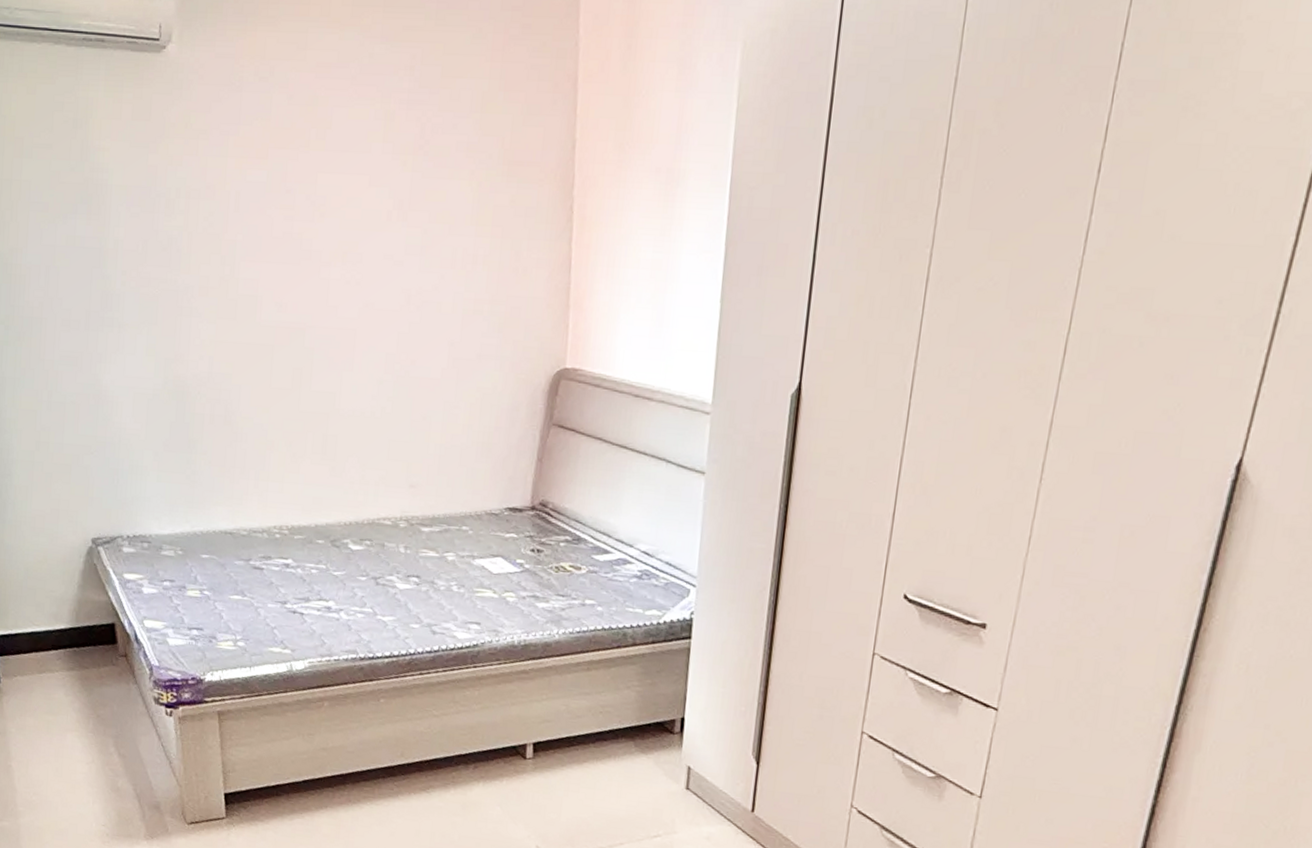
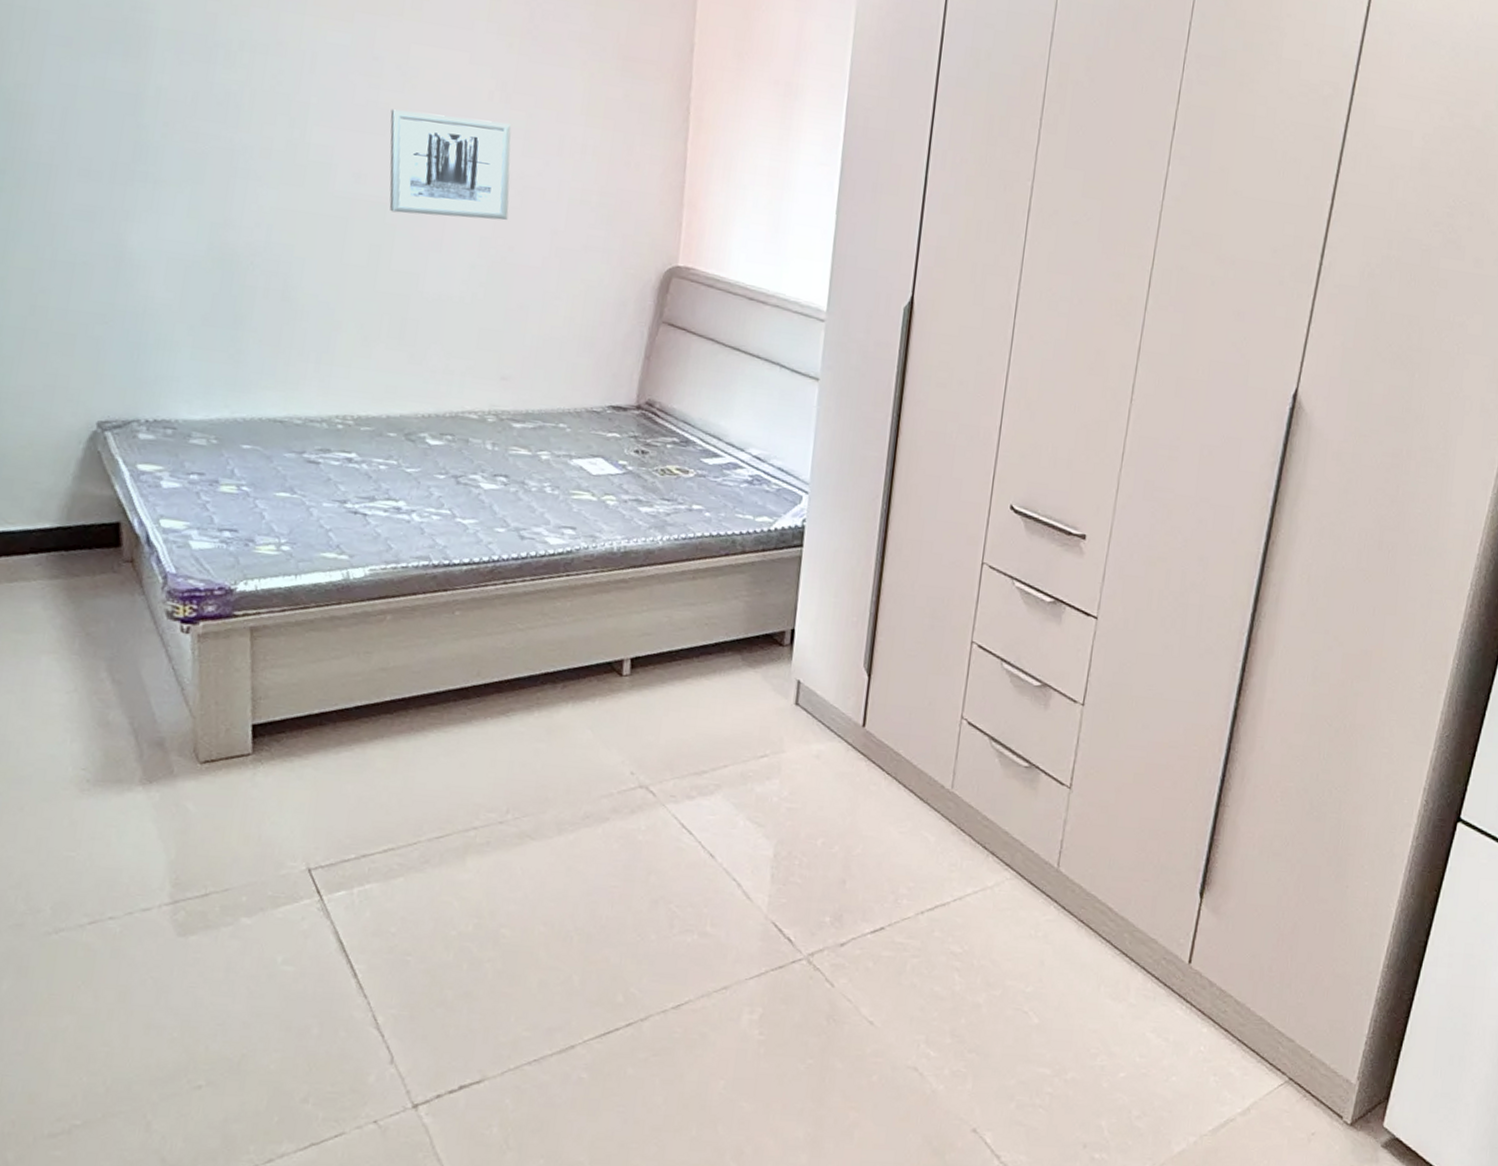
wall art: none [303,238,410,337] -> present [389,109,512,221]

